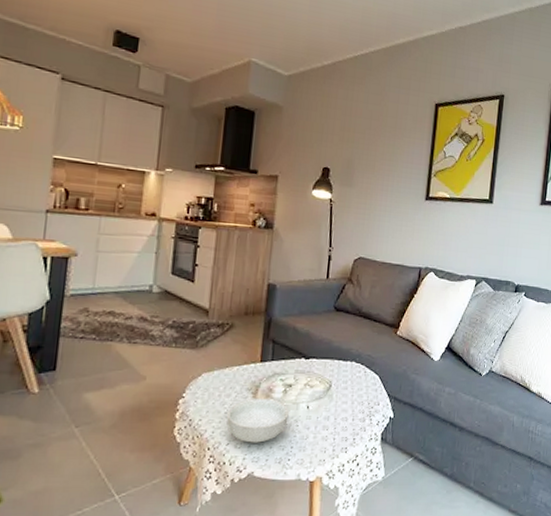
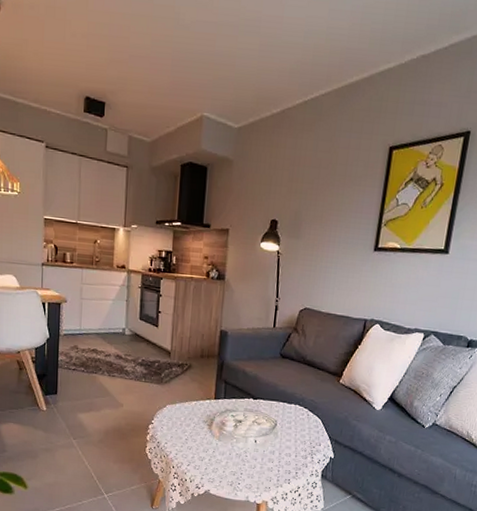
cereal bowl: present [226,399,289,443] -> none [187,430,239,467]

